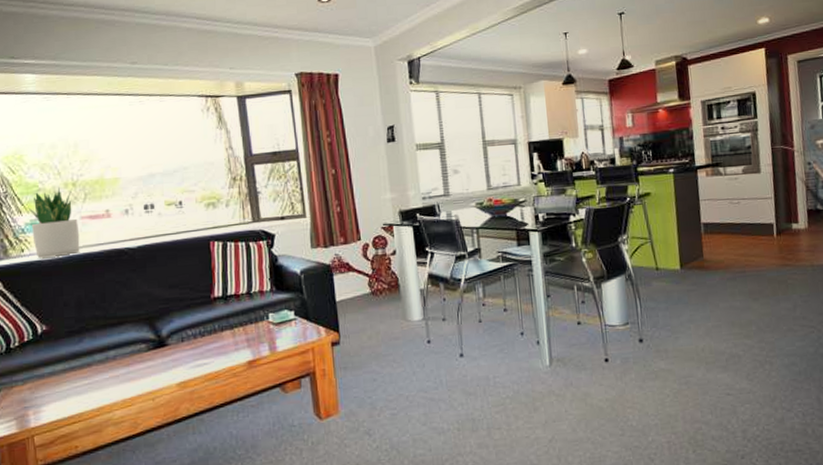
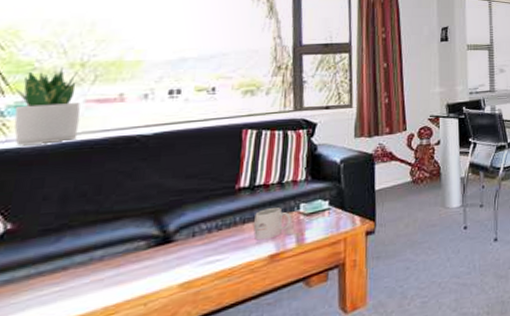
mug: none [230,317,263,347] -> present [253,207,291,241]

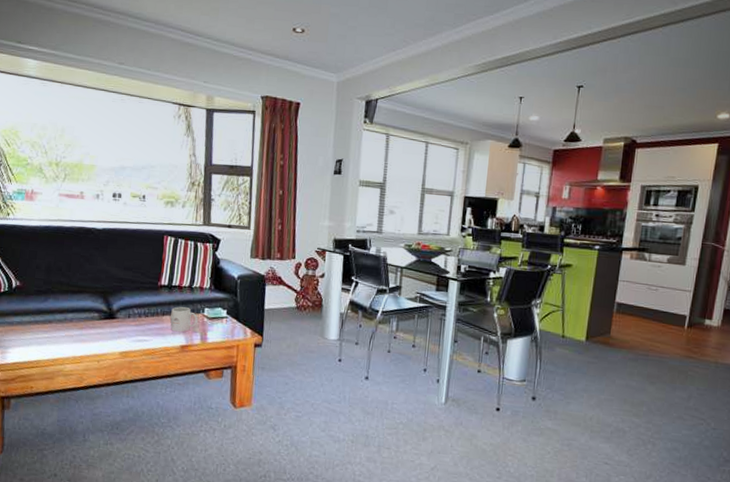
planter: present [14,67,81,146] -> none [17,165,57,225]

